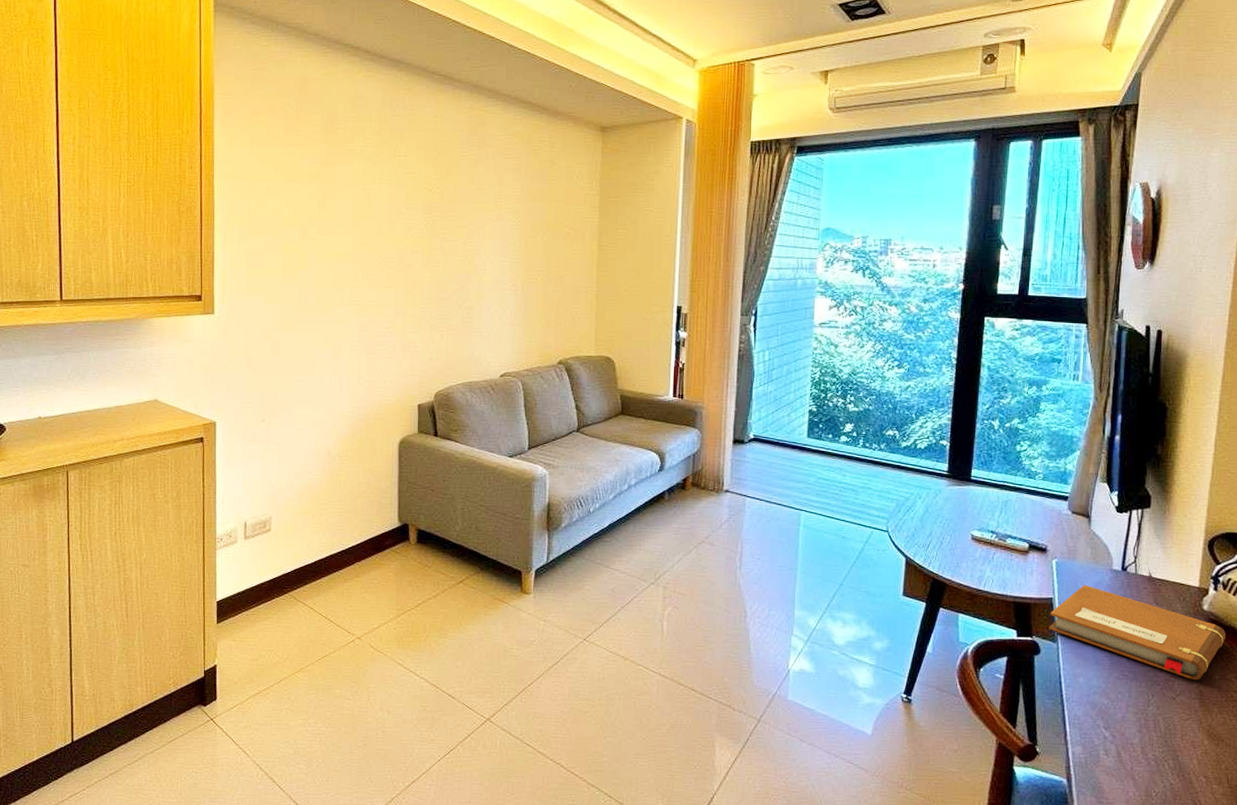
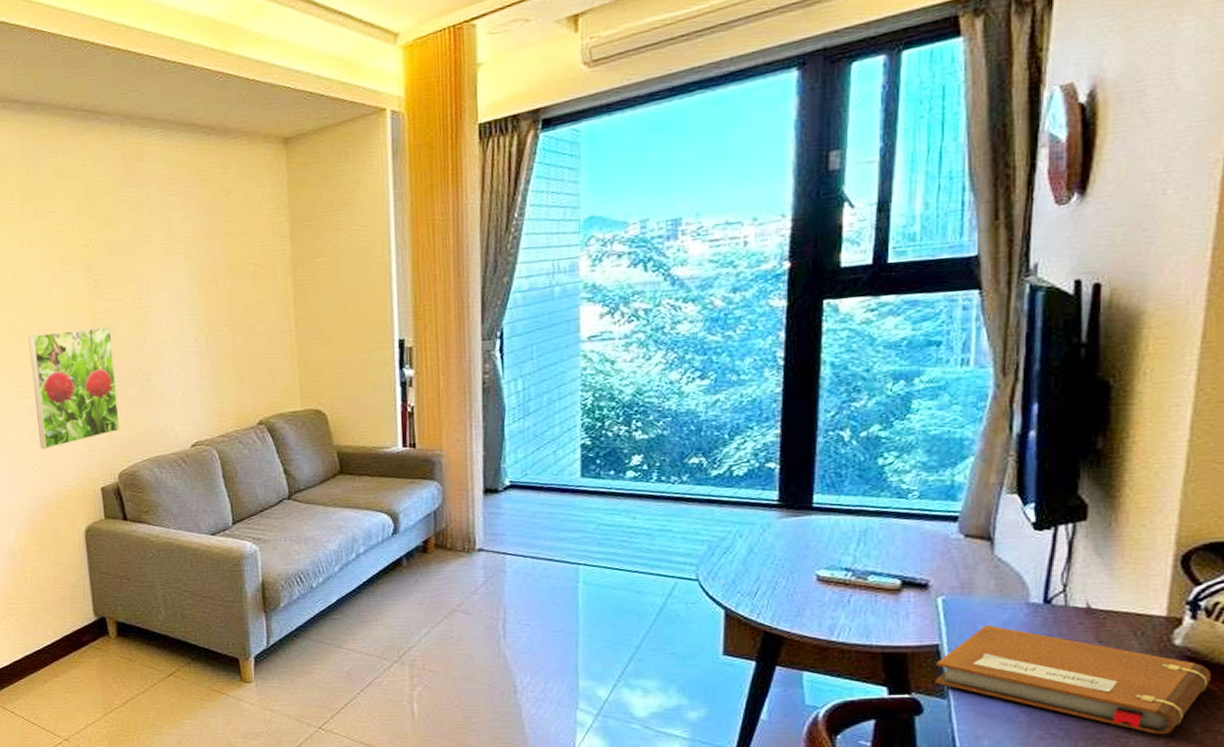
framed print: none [368,261,443,364] -> present [28,326,120,449]

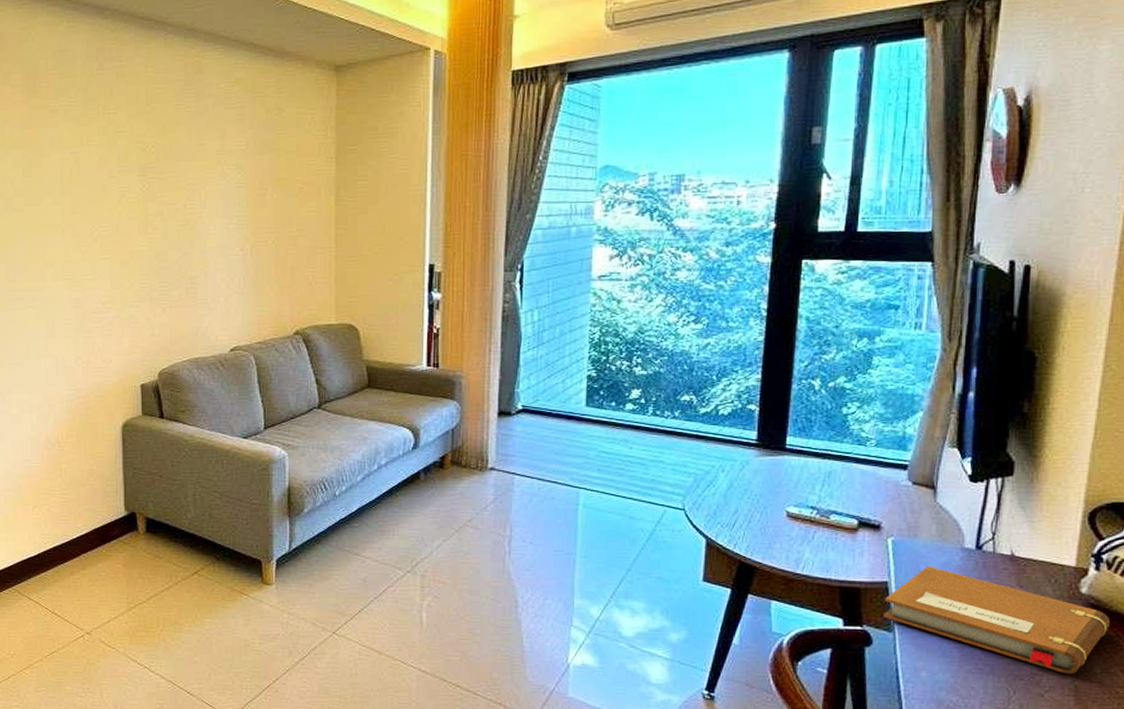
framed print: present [28,326,120,449] -> none [81,228,163,343]

